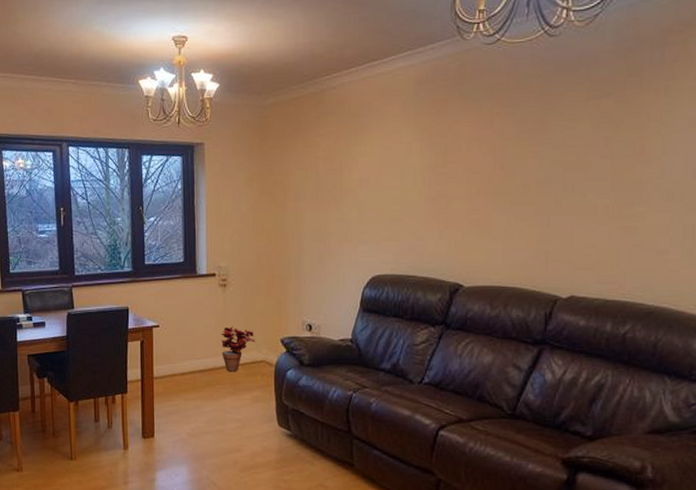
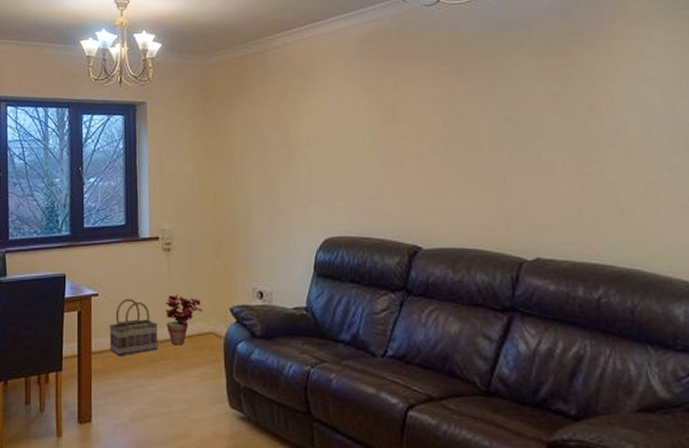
basket: none [169,330,215,381] -> present [109,299,159,356]

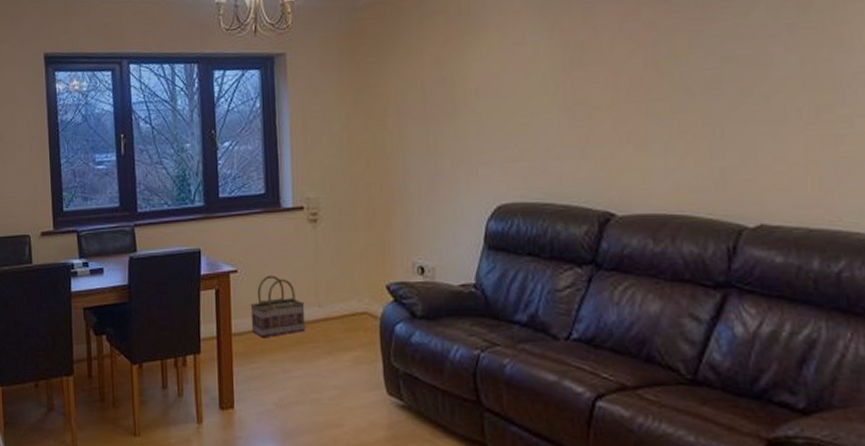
potted plant: present [165,294,202,346] -> none [312,270,354,327]

